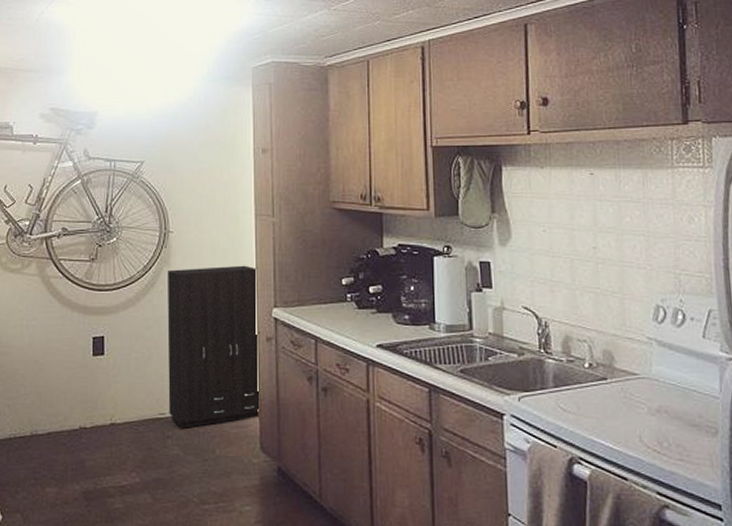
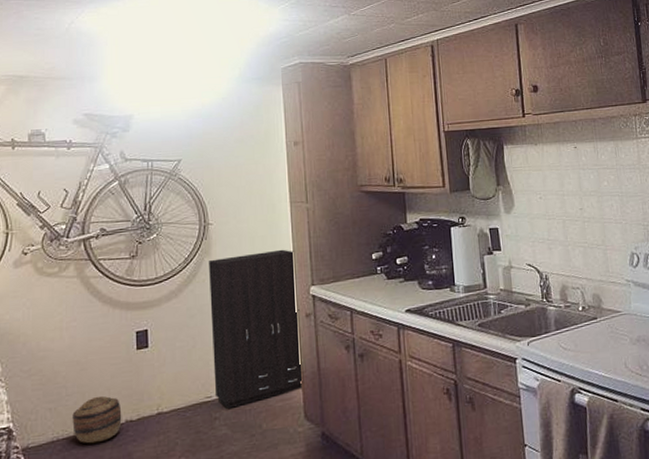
basket: none [29,398,76,446] -> present [72,396,122,444]

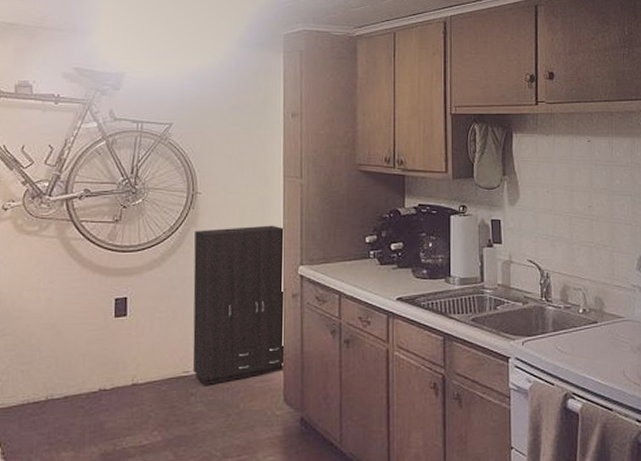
basket: present [72,396,122,444] -> none [44,361,96,410]

